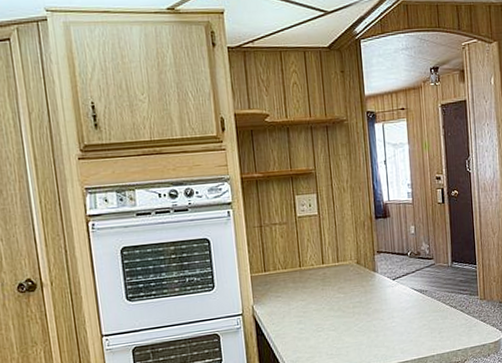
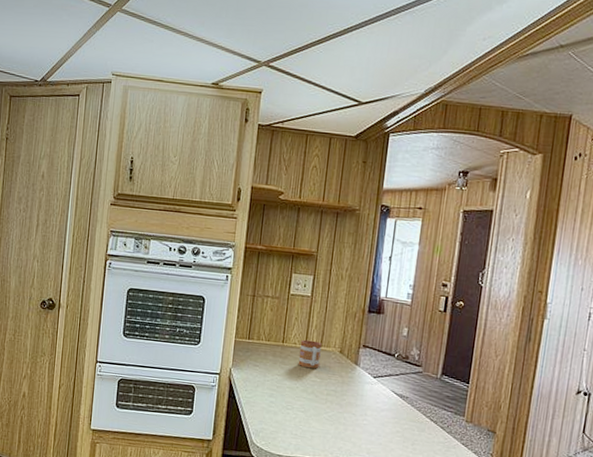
mug: none [317,257,340,287] -> present [298,339,322,369]

